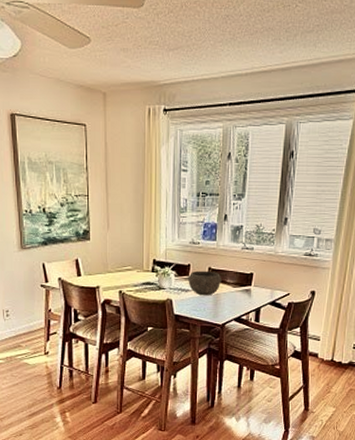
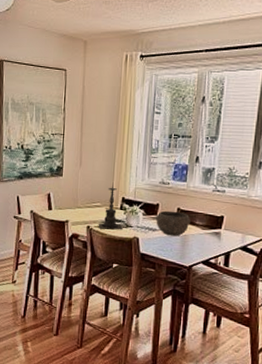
candle holder: none [130,244,155,293] -> present [98,182,123,230]

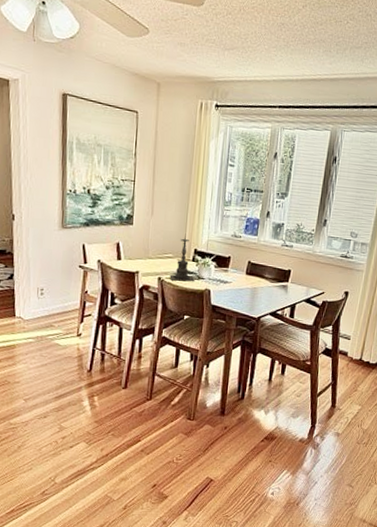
bowl: present [155,210,191,237] -> none [226,263,260,289]

